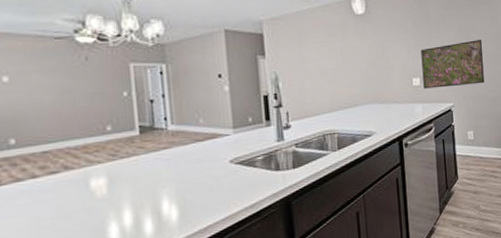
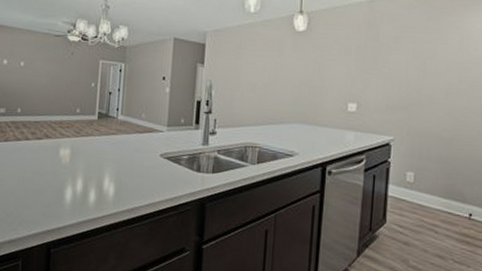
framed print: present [421,40,484,89] -> none [360,68,442,120]

